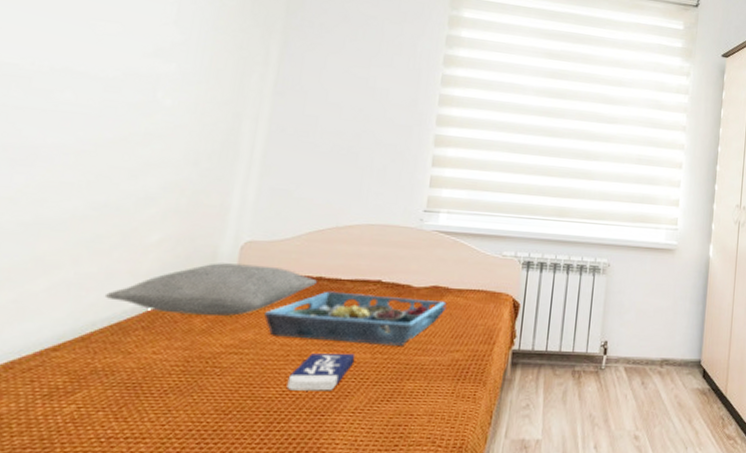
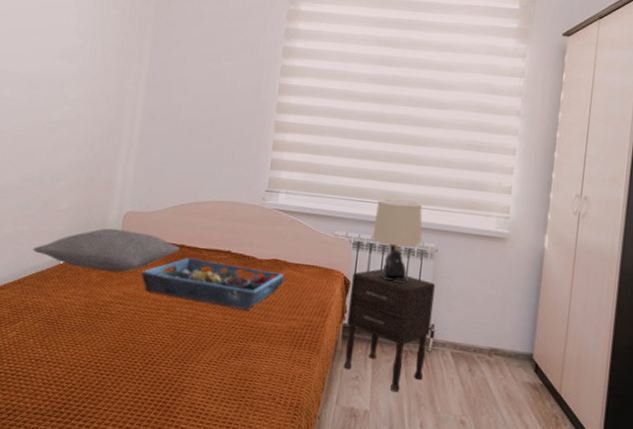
book: present [287,353,356,391] -> none [158,309,210,343]
nightstand: none [512,288,608,416] -> present [343,268,435,393]
table lamp: none [543,214,595,302] -> present [372,198,423,284]

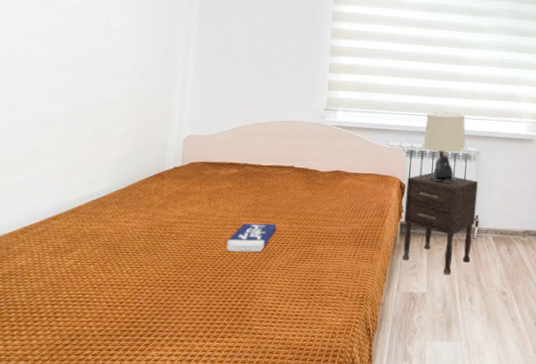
pillow: present [32,228,180,273] -> none [86,152,244,194]
serving tray: present [141,257,285,310] -> none [206,174,346,218]
book: none [158,309,210,343] -> present [226,223,277,253]

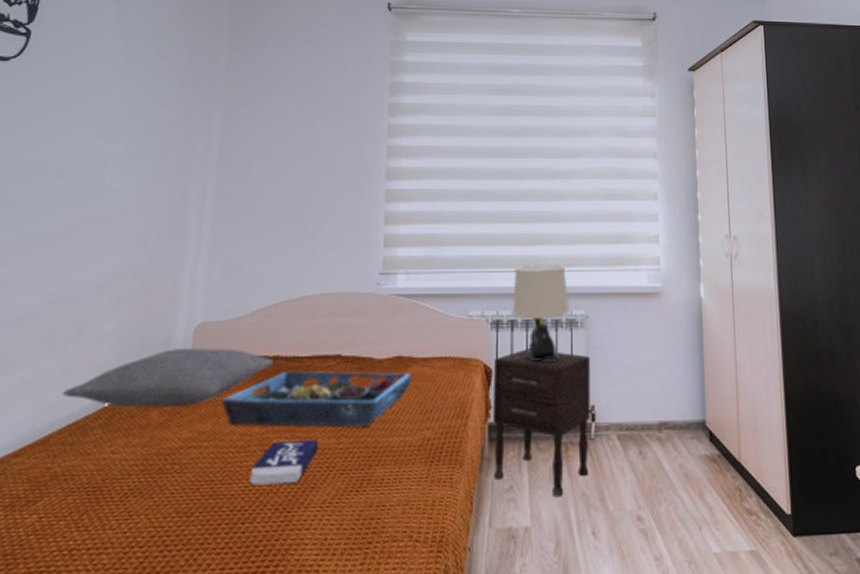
pillow: none [86,152,244,194] -> present [61,348,274,408]
serving tray: none [206,174,346,218] -> present [222,370,412,427]

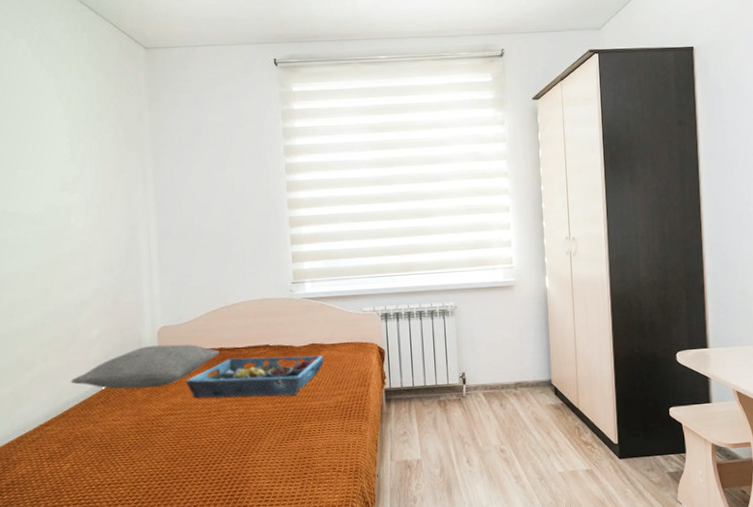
book: present [249,439,319,486] -> none [213,405,261,439]
nightstand: present [492,349,590,498] -> none [386,333,463,439]
table lamp: present [512,264,571,363] -> none [396,268,443,343]

